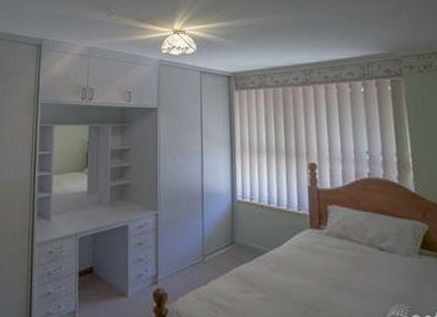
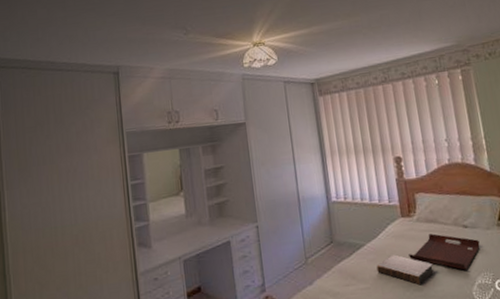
book: none [278,267,343,306] -> present [376,254,435,286]
serving tray: none [315,251,397,298] -> present [409,233,480,270]

